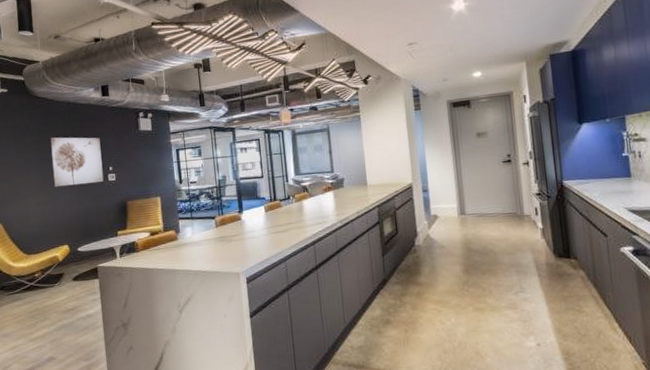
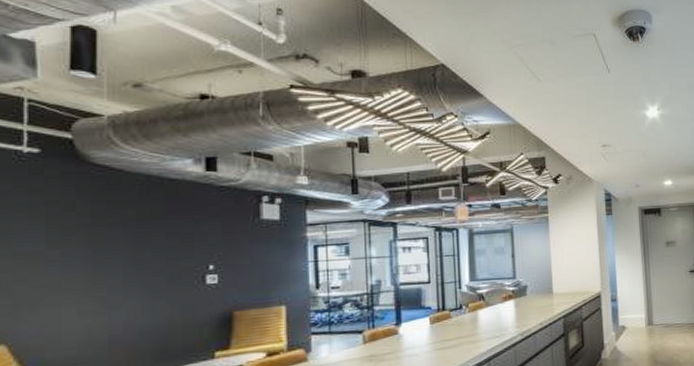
wall art: present [49,137,104,187] -> none [110,221,199,292]

